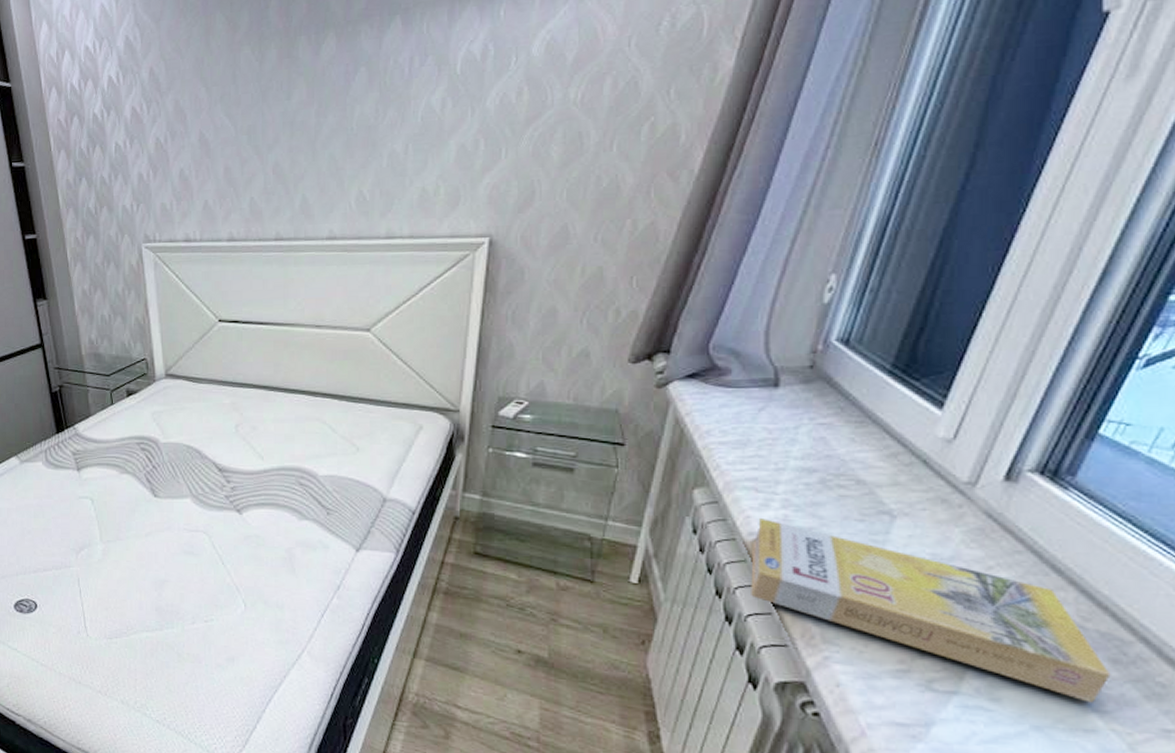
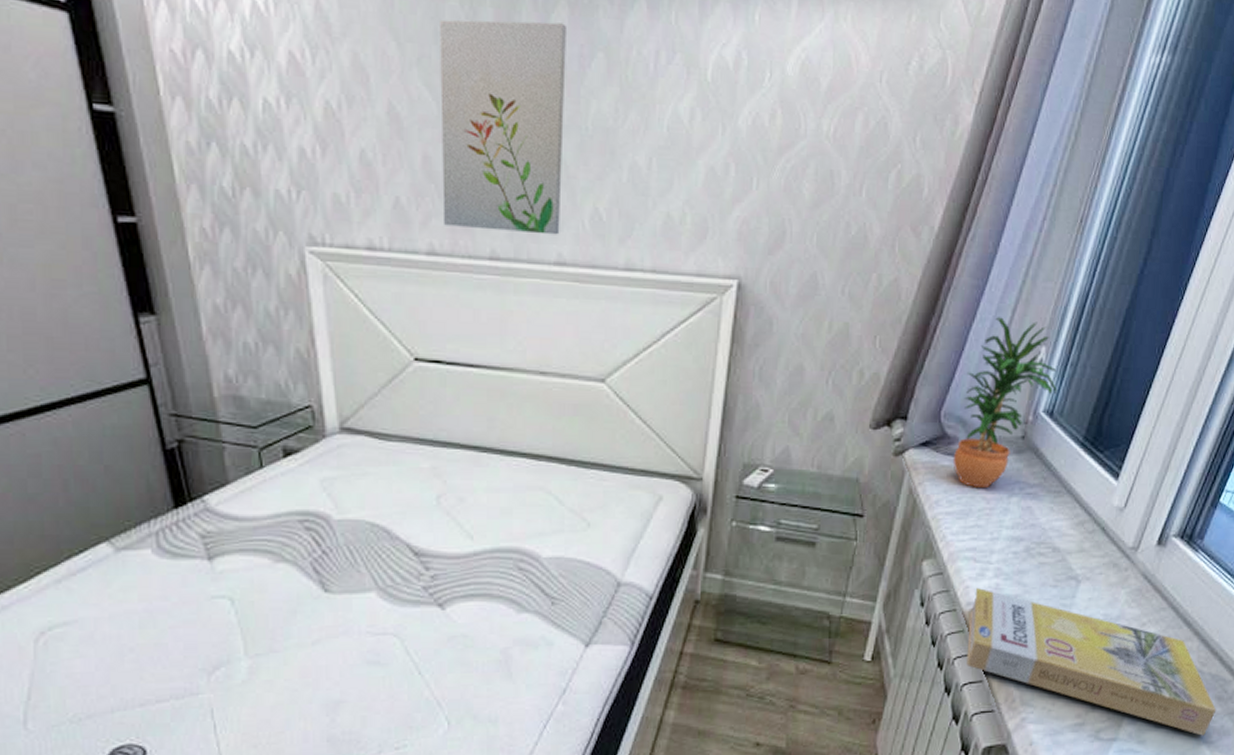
wall art: none [237,50,334,218] -> present [440,19,566,235]
potted plant: none [725,249,854,419] -> present [953,317,1057,489]

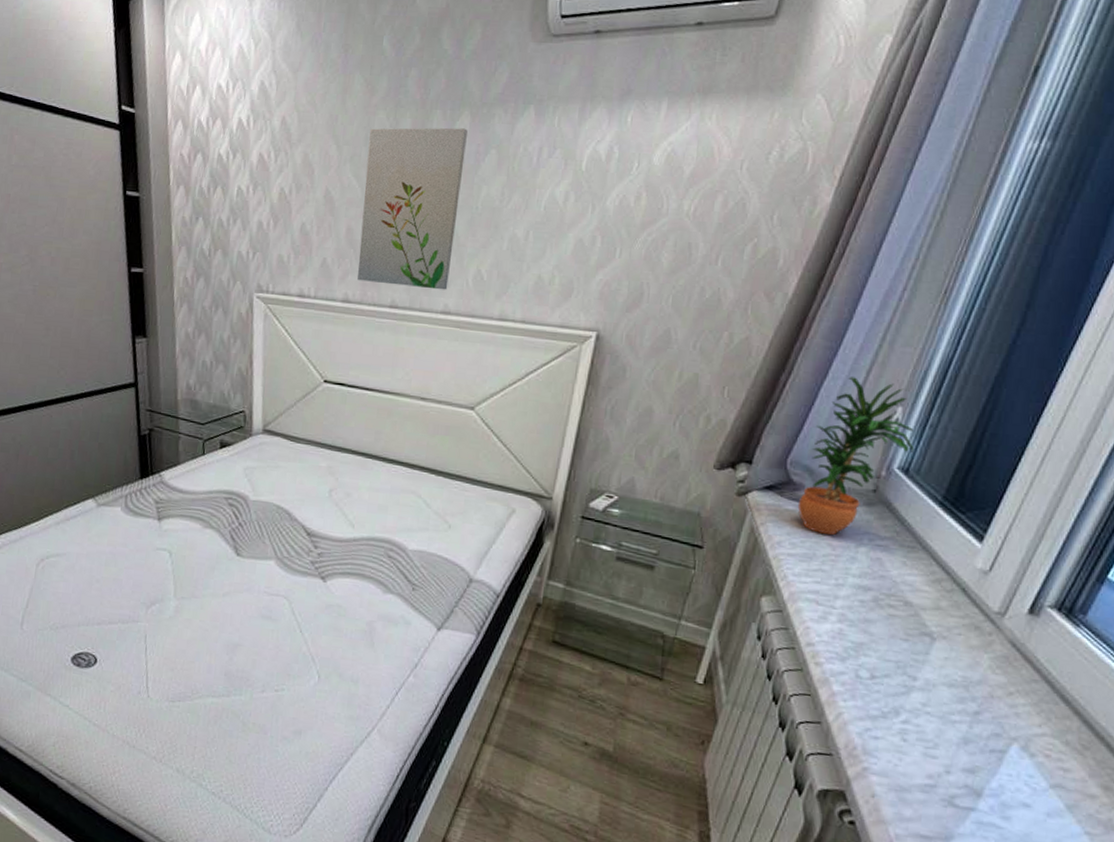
book: present [967,588,1217,736] -> none [804,630,1103,826]

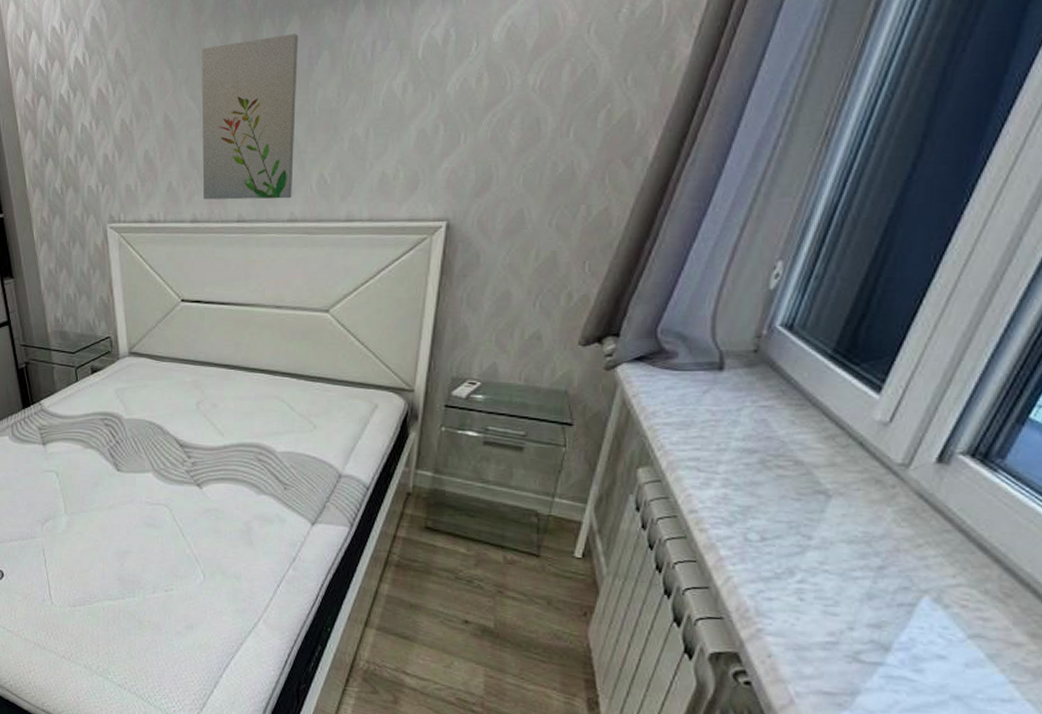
potted plant: present [797,377,914,536] -> none [671,235,798,401]

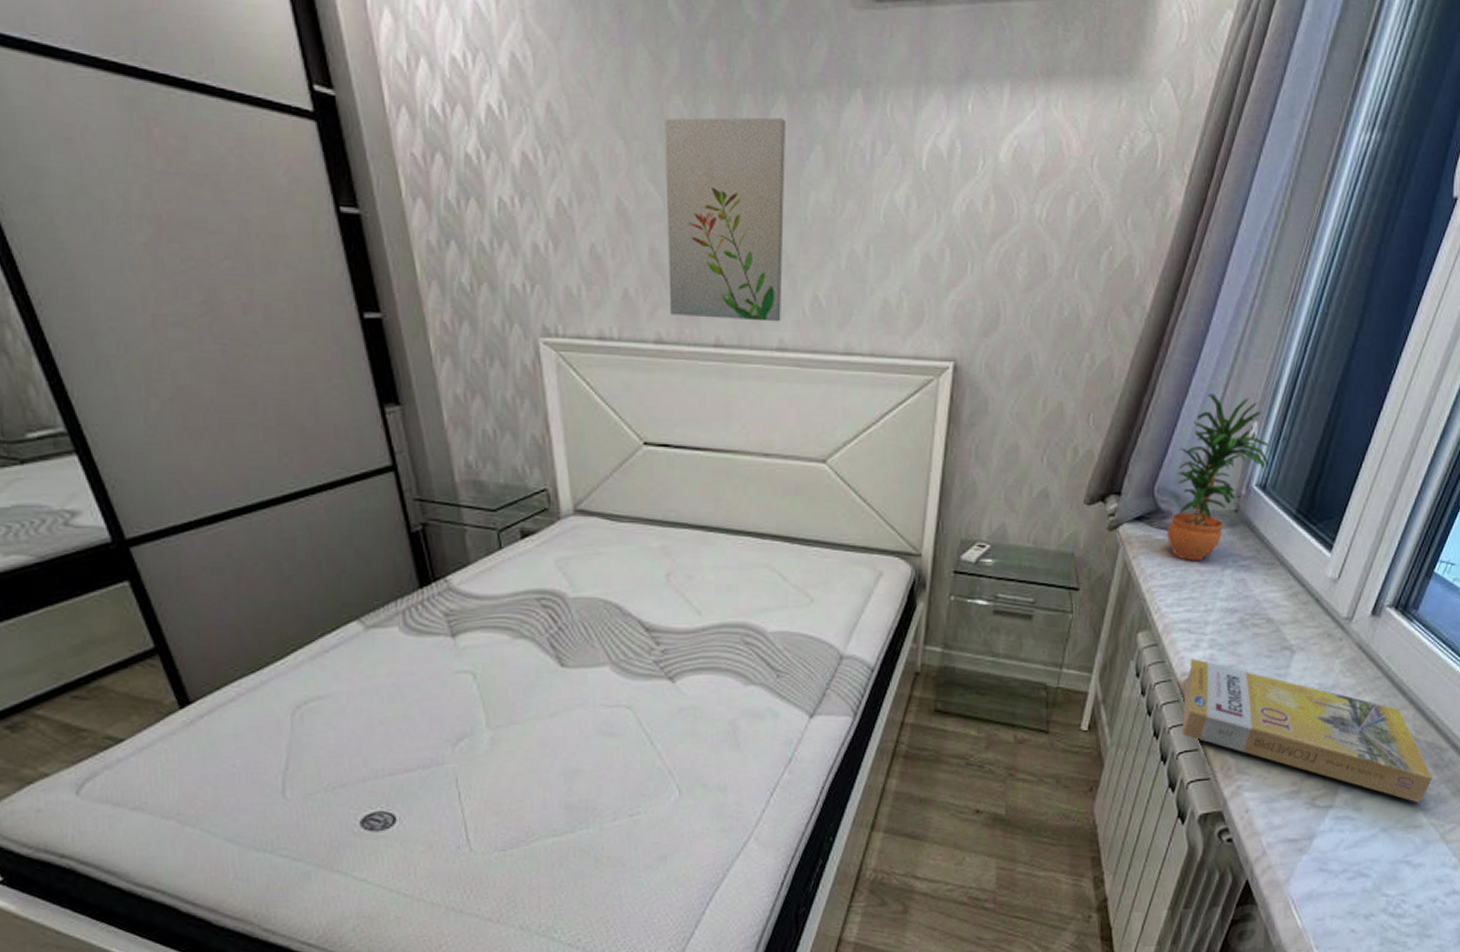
potted plant: none [671,235,798,401] -> present [1166,393,1270,562]
book: none [690,497,1030,674] -> present [1182,659,1433,803]

